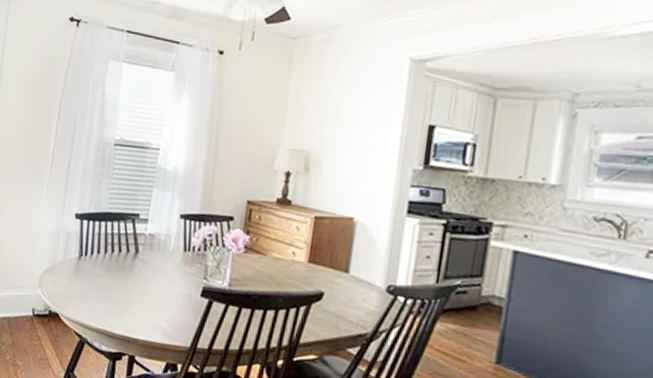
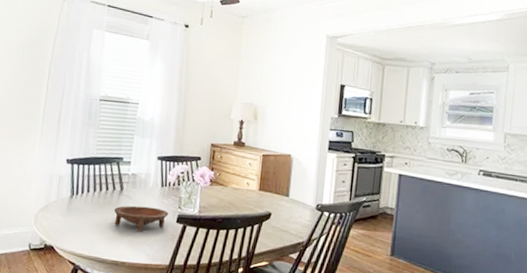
bowl: none [126,271,192,304] -> present [113,205,169,232]

